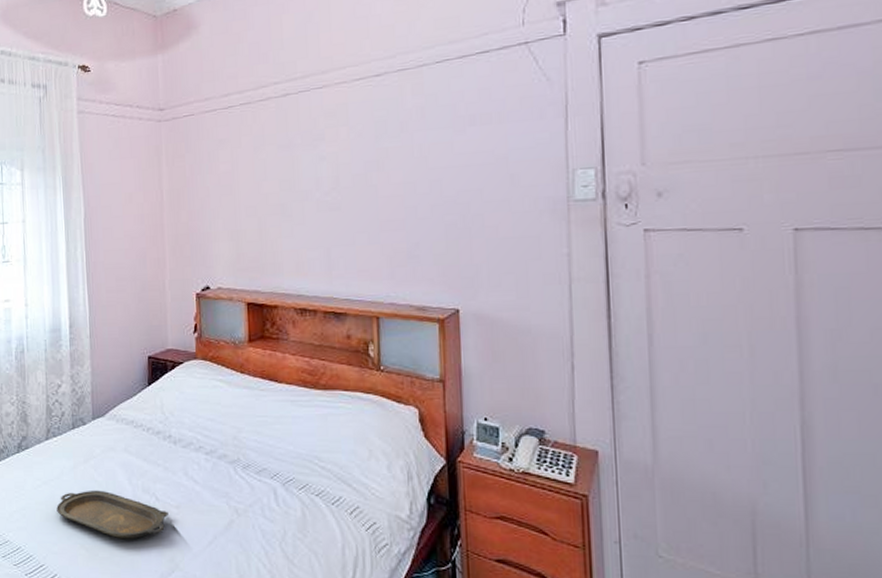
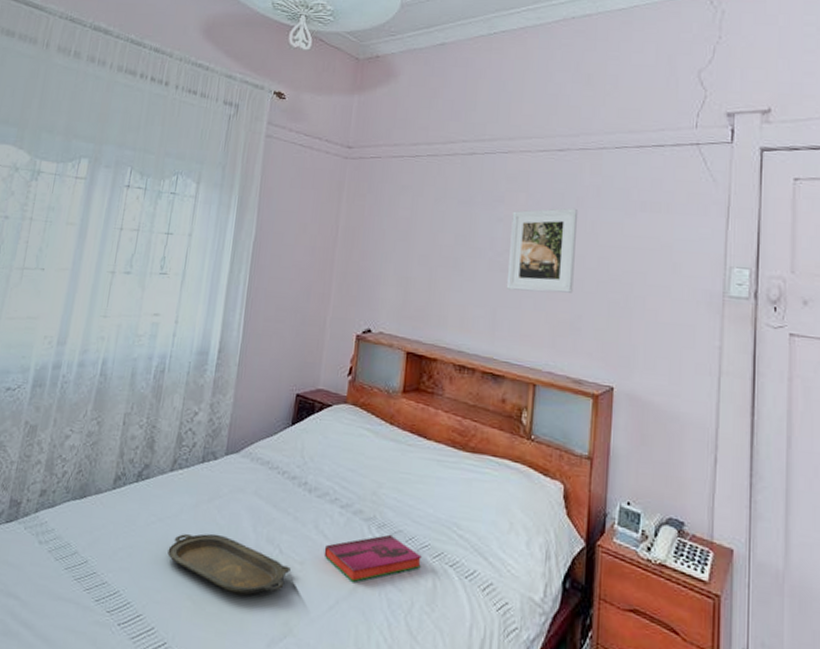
hardback book: none [196,473,288,518] -> present [324,534,422,582]
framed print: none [335,133,407,228] -> present [506,208,579,293]

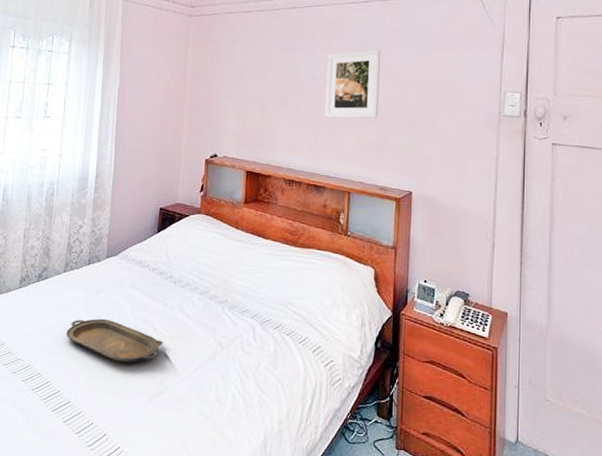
hardback book: present [324,534,422,582] -> none [188,313,265,350]

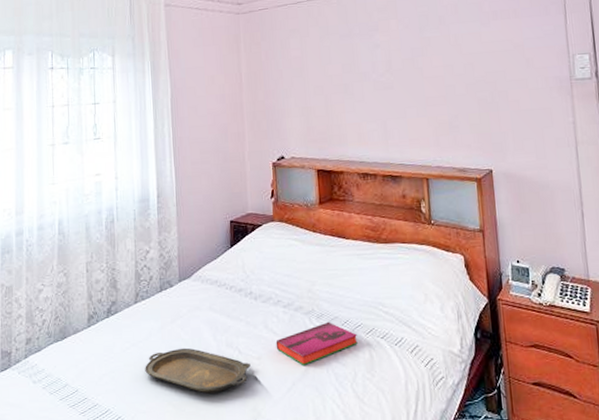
hardback book: none [188,313,265,350] -> present [275,321,358,365]
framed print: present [324,49,381,119] -> none [387,25,447,103]

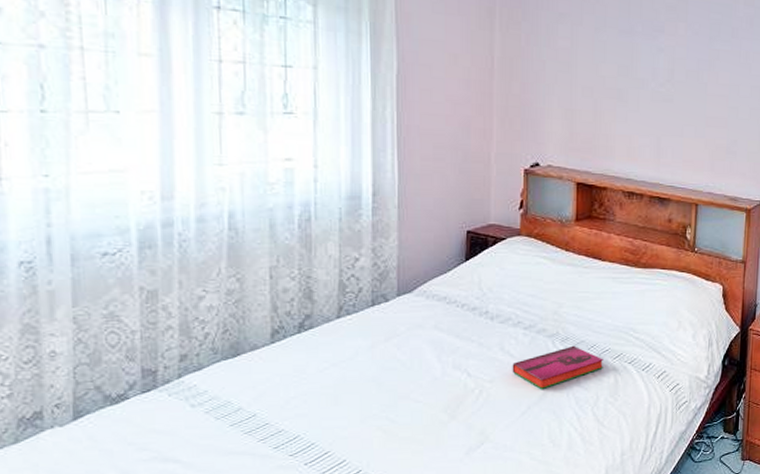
serving tray: present [145,347,251,394] -> none [348,369,481,418]

